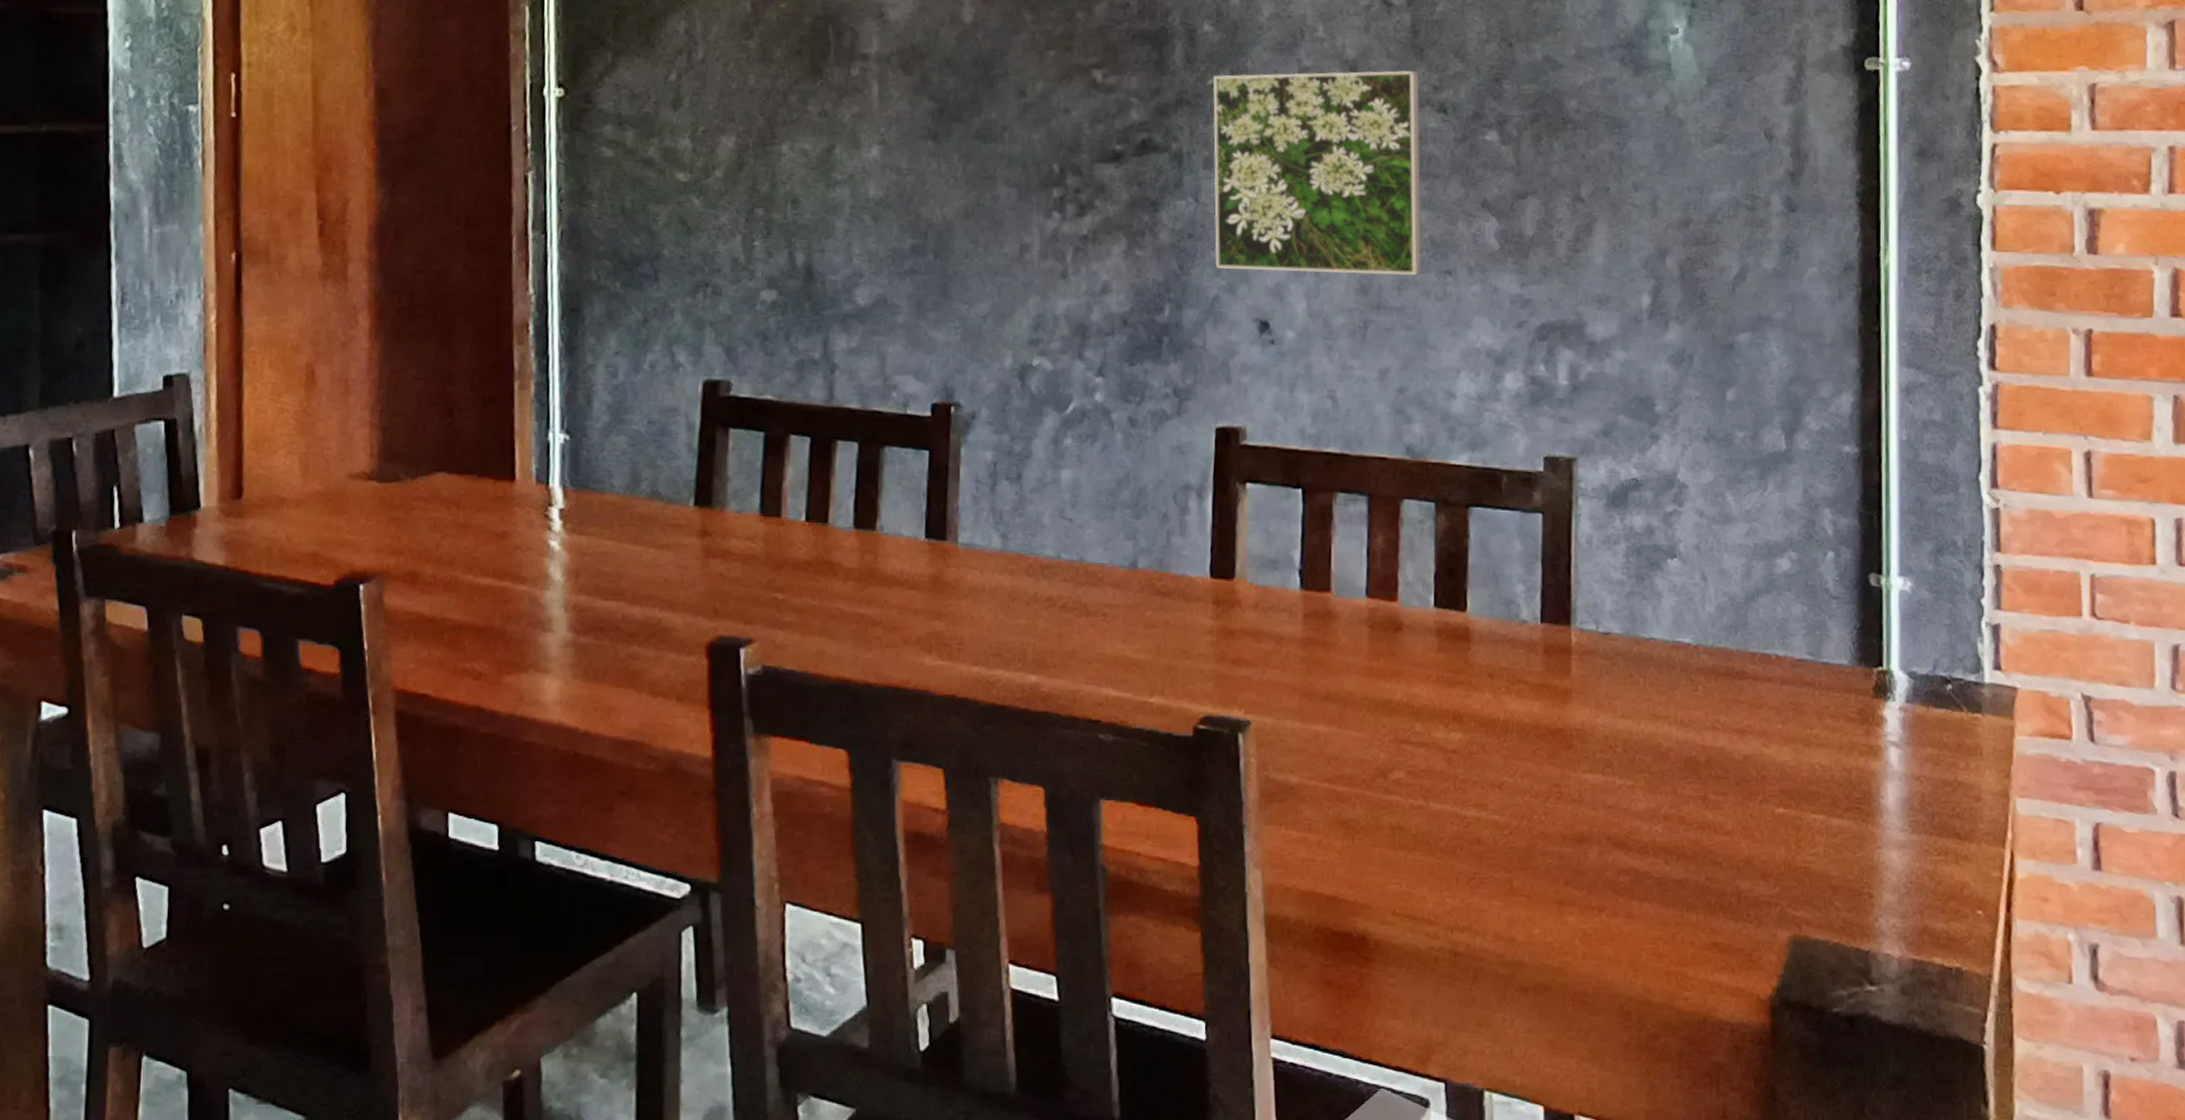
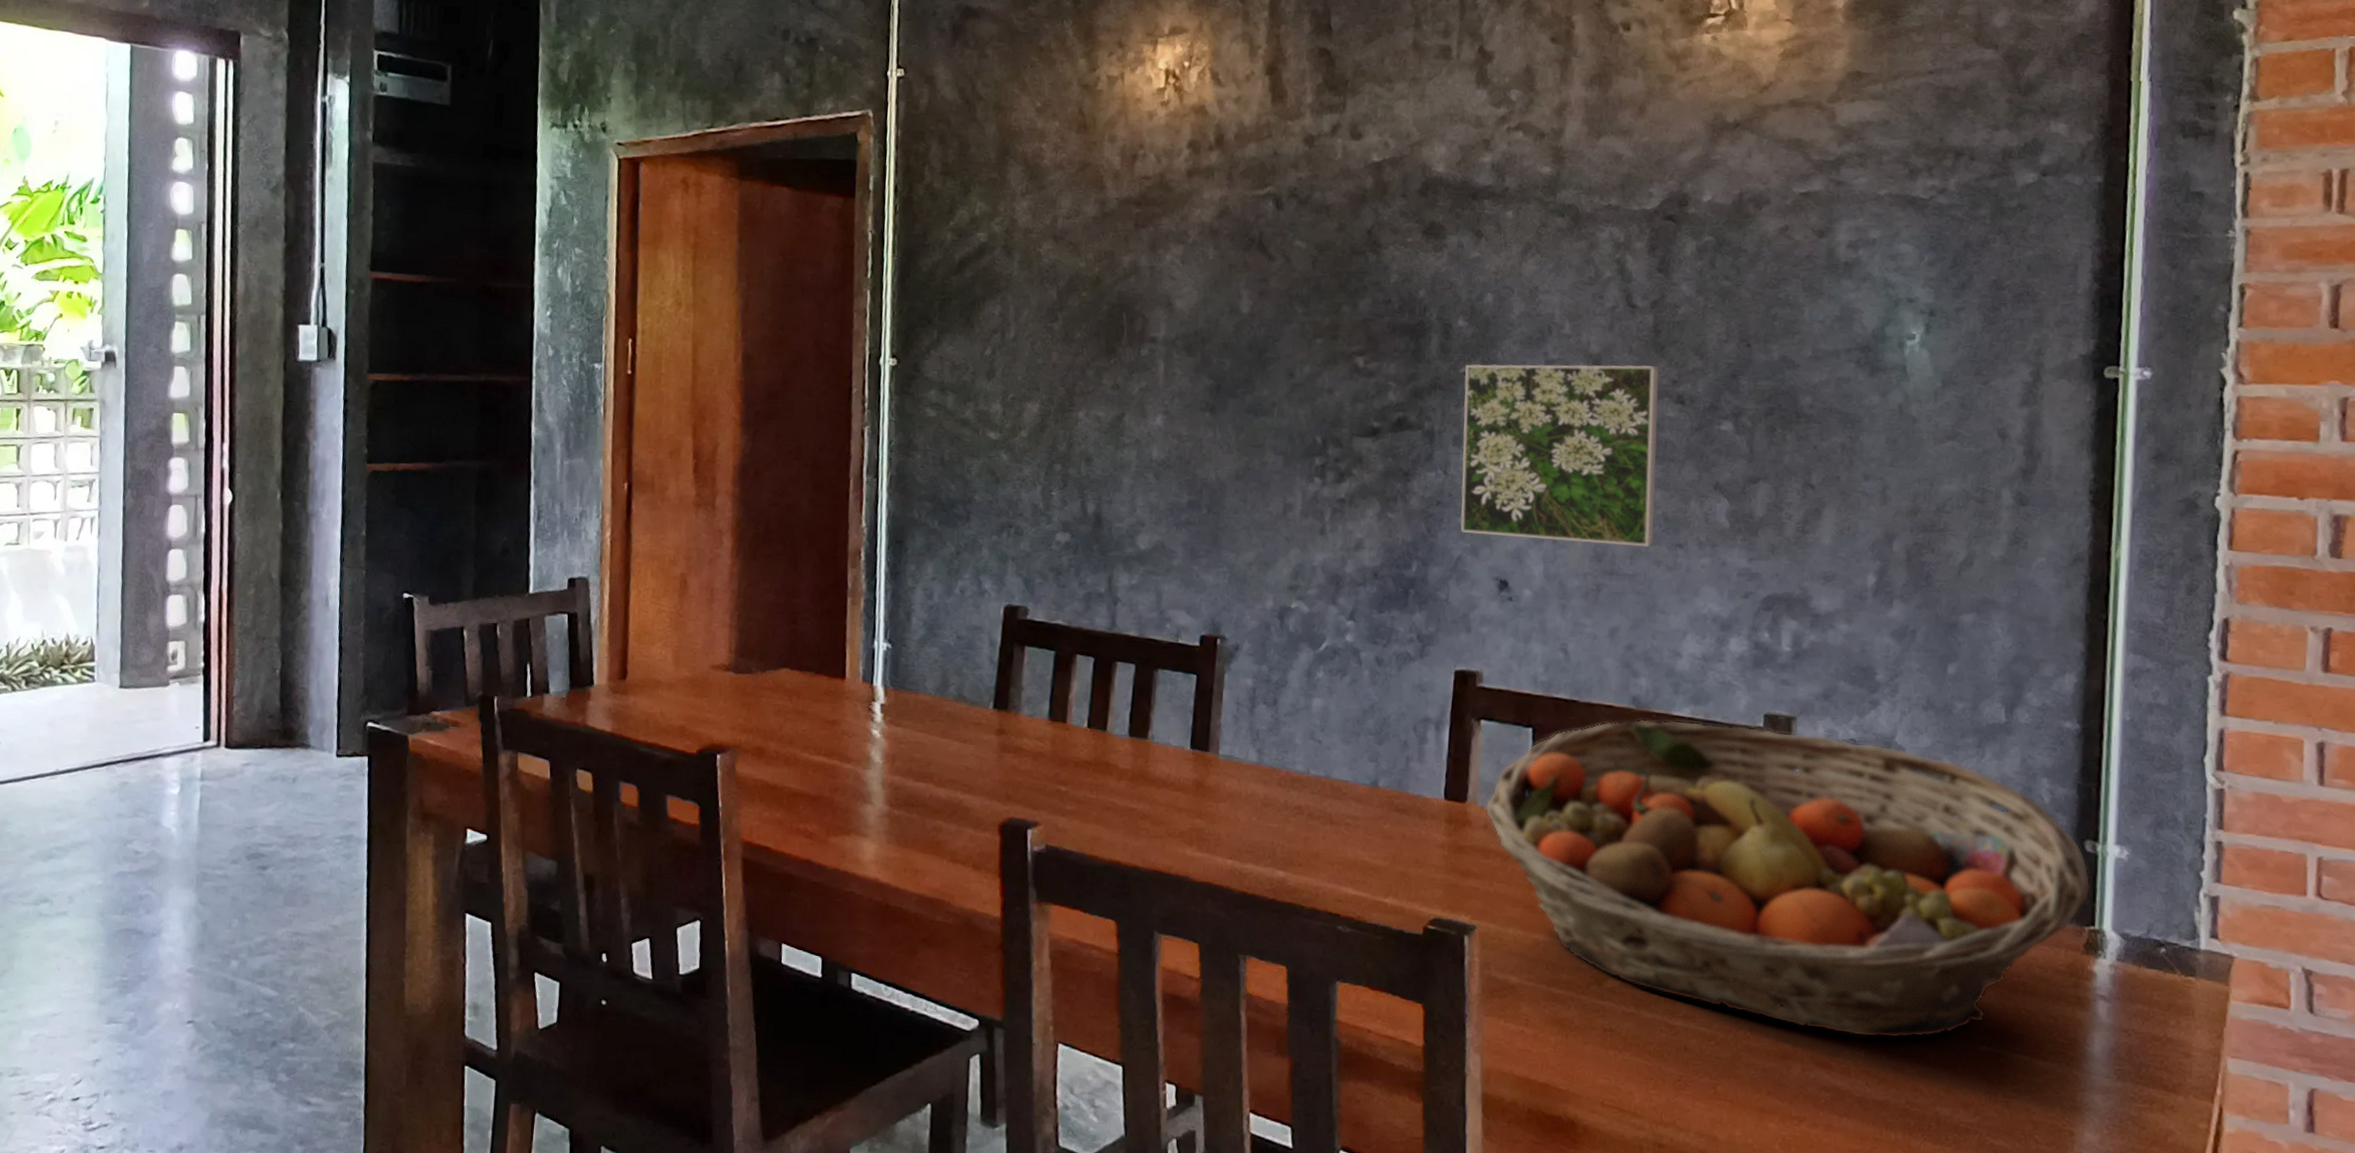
fruit basket: none [1255,469,1877,810] -> present [1485,719,2091,1039]

